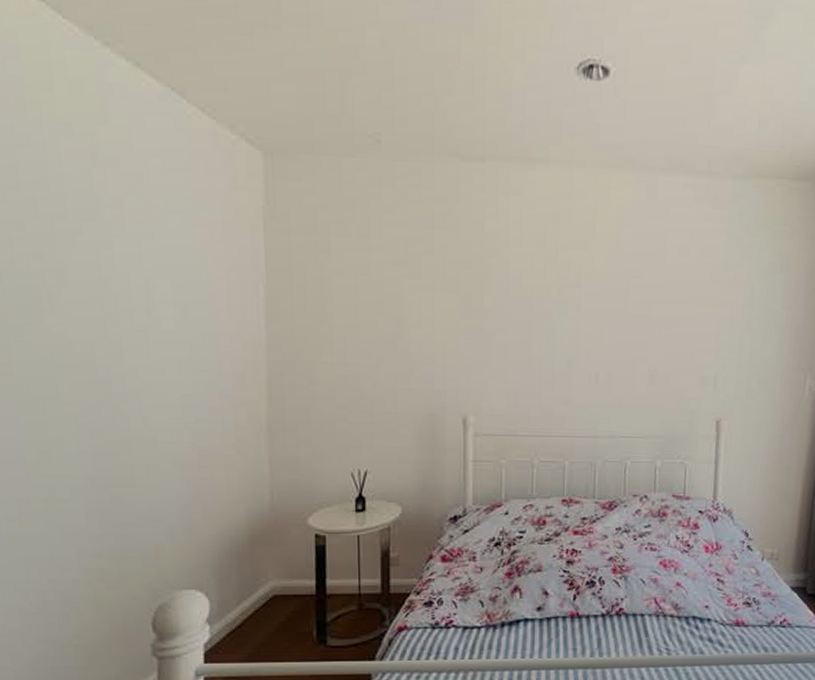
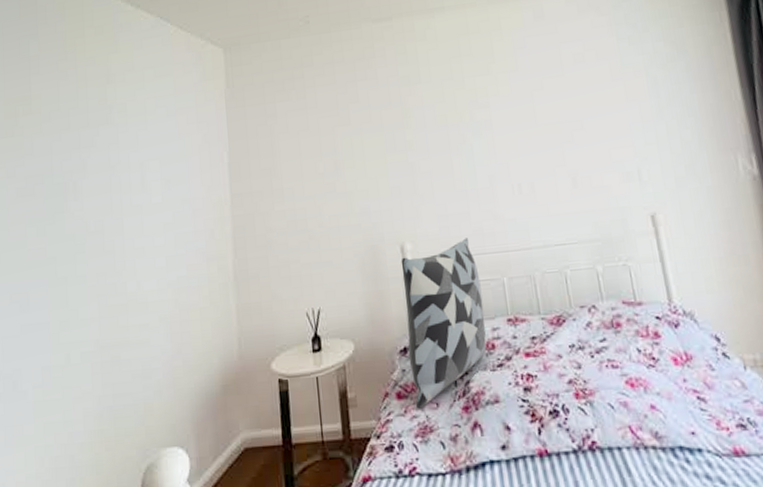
pillow: none [458,418,542,572] -> present [401,238,486,409]

